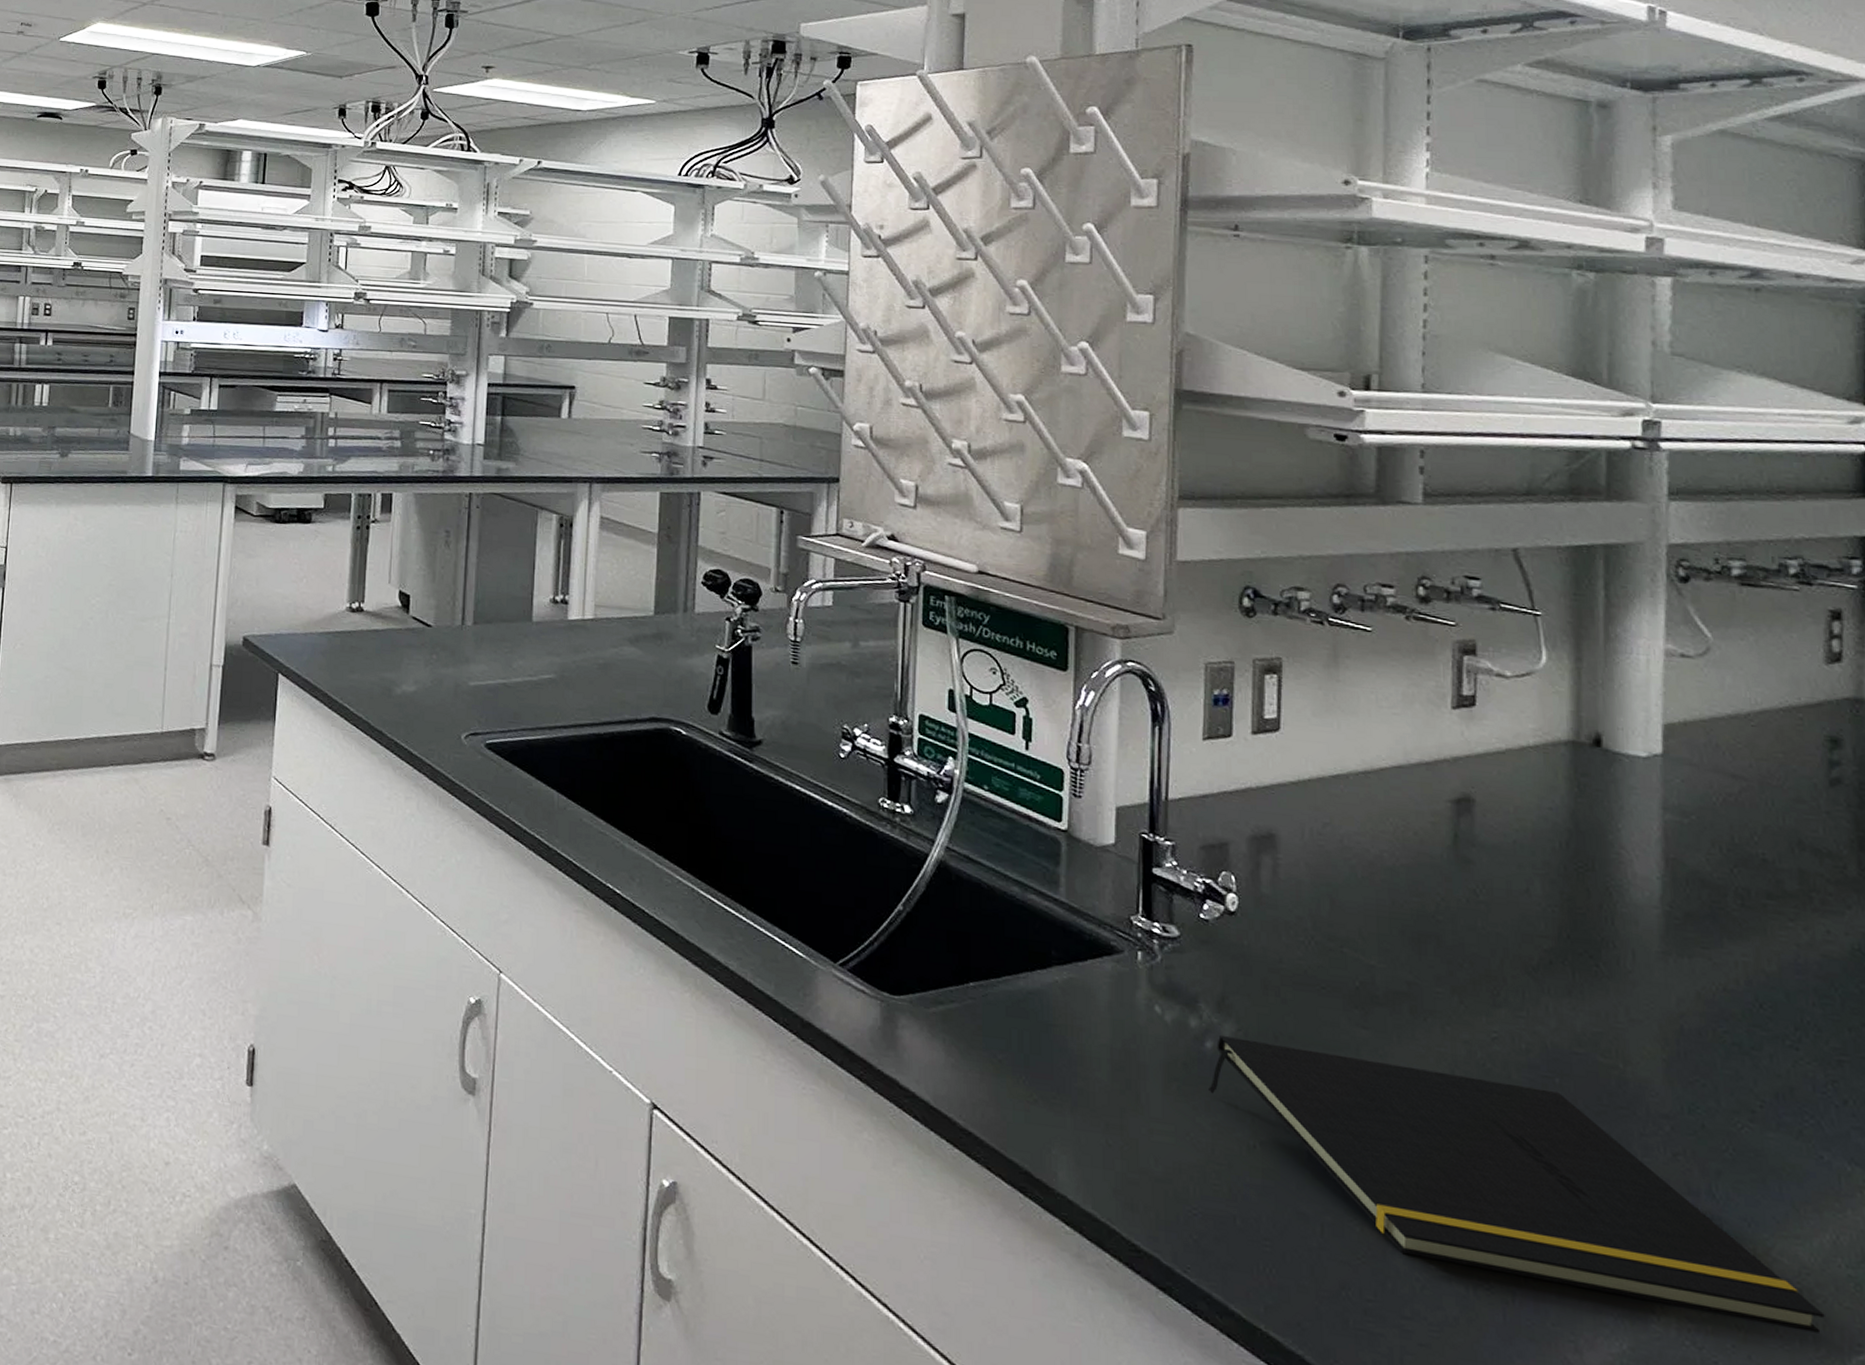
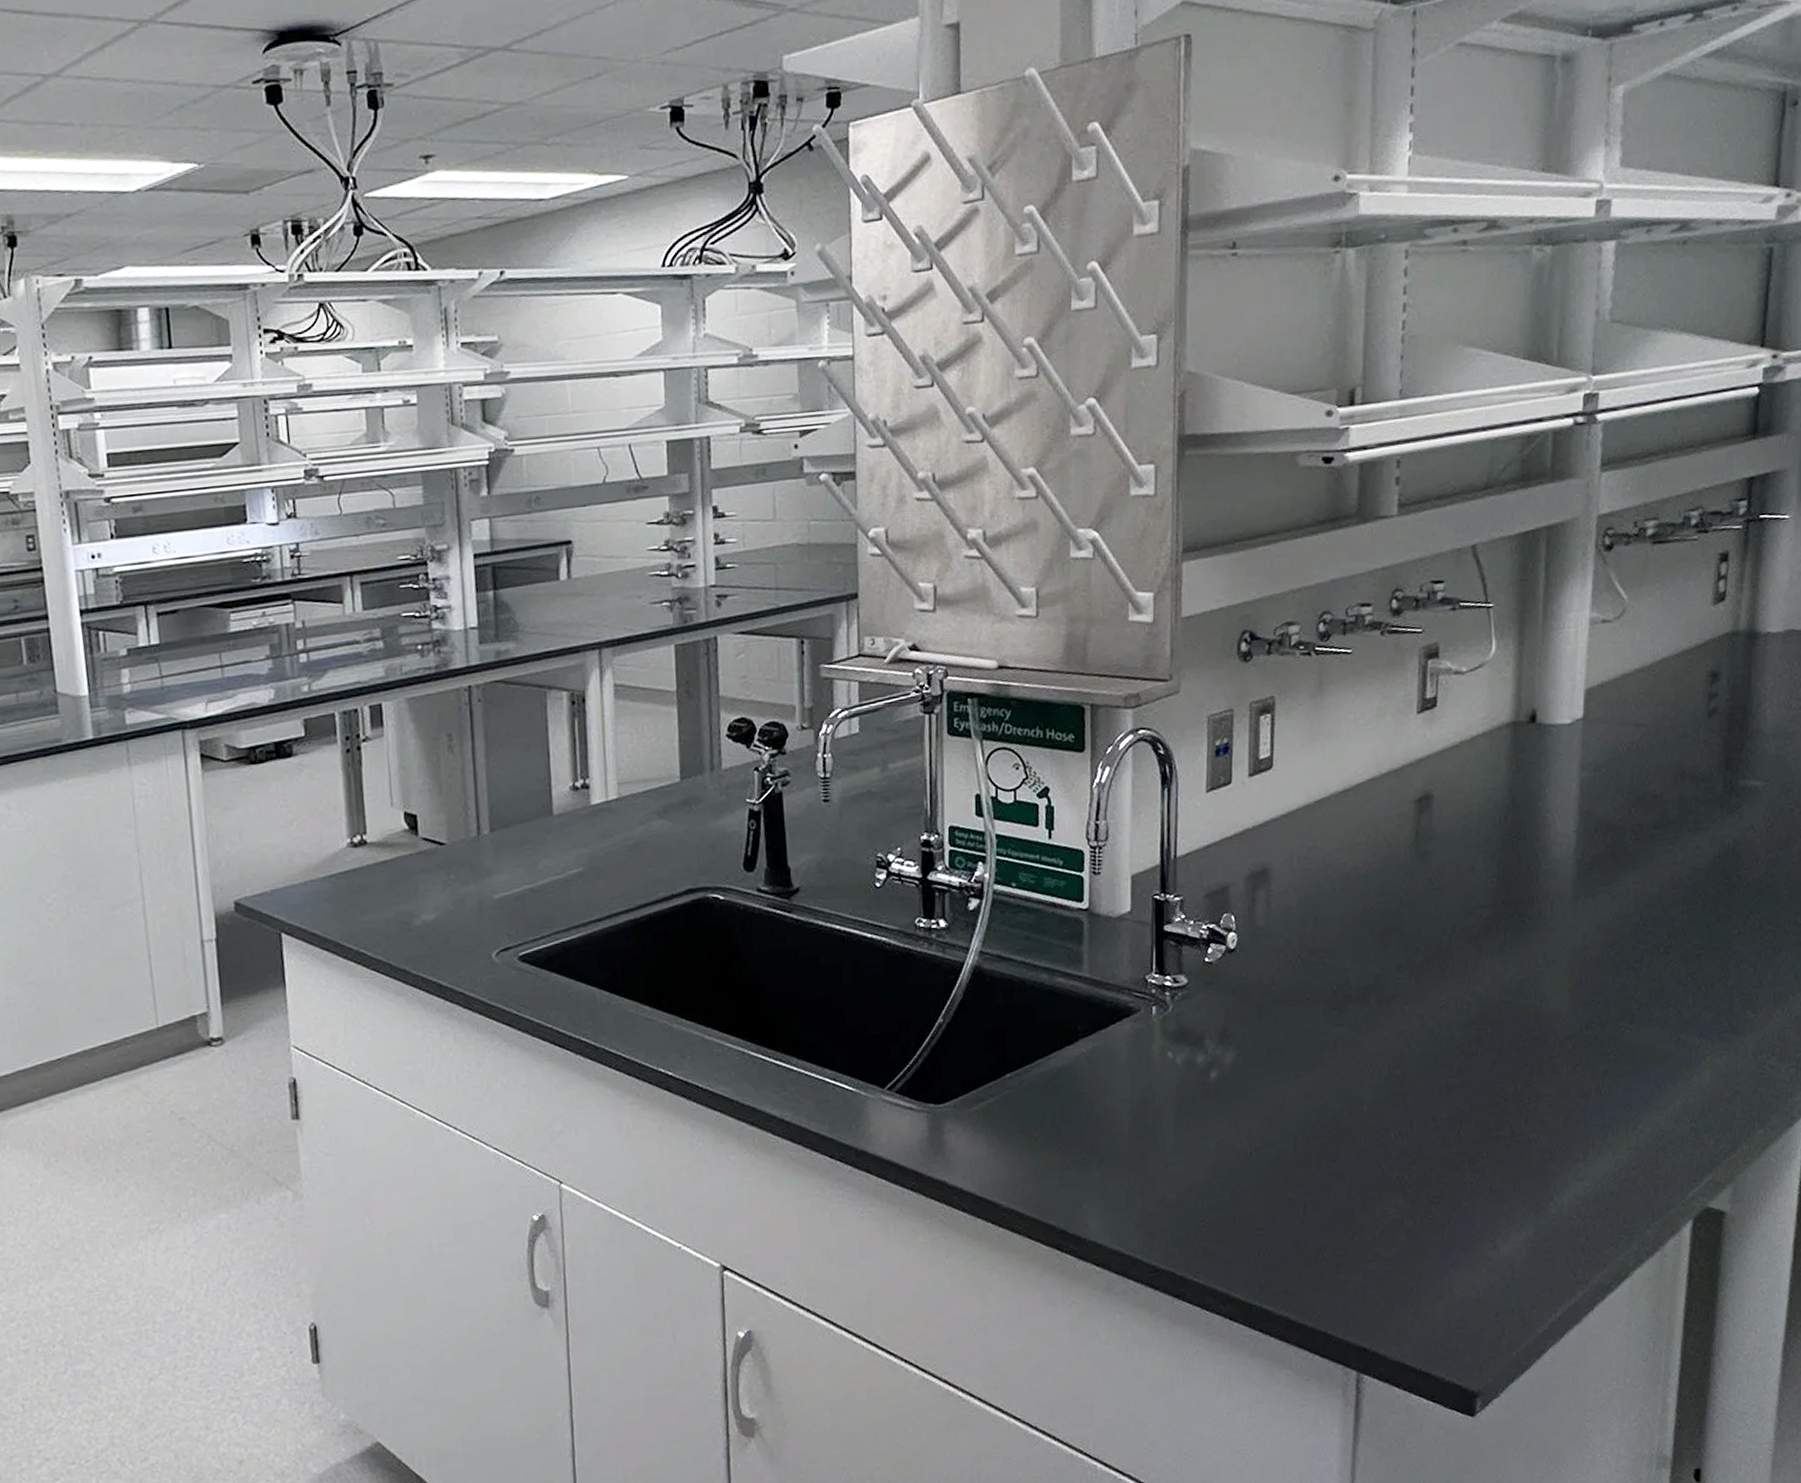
notepad: present [1209,1034,1825,1333] -> none [1213,1038,1673,1209]

